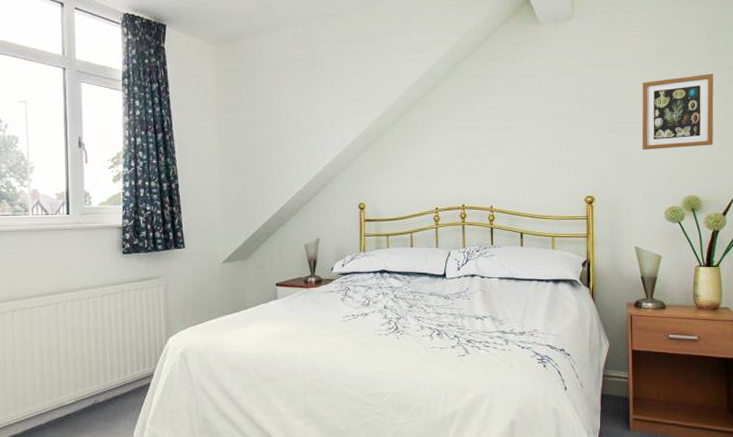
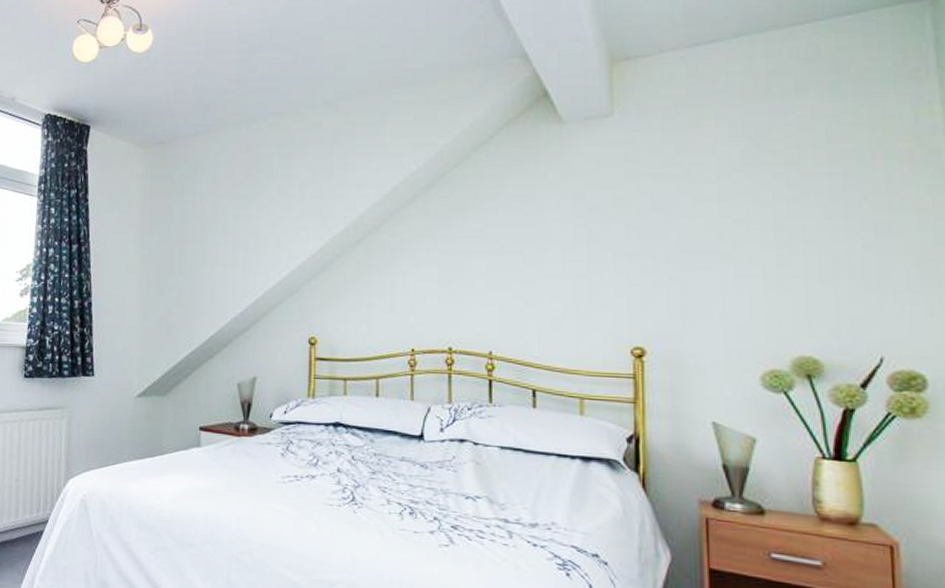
picture frame: present [642,74,714,151] -> none [720,188,841,290]

